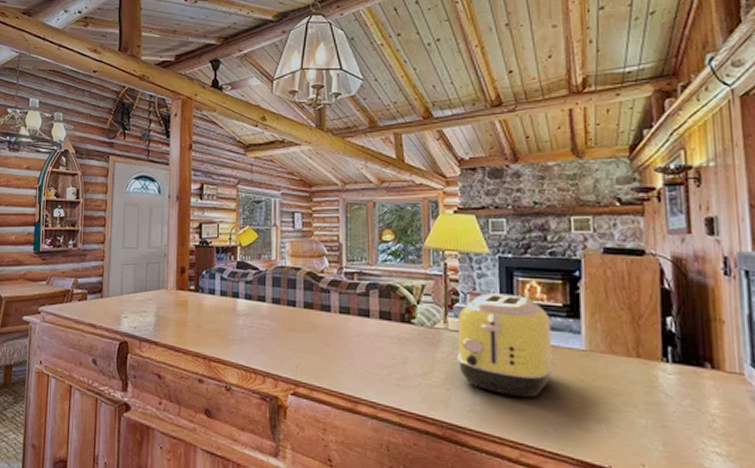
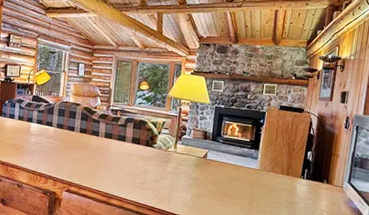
toaster: present [457,293,554,398] -> none [180,130,241,198]

